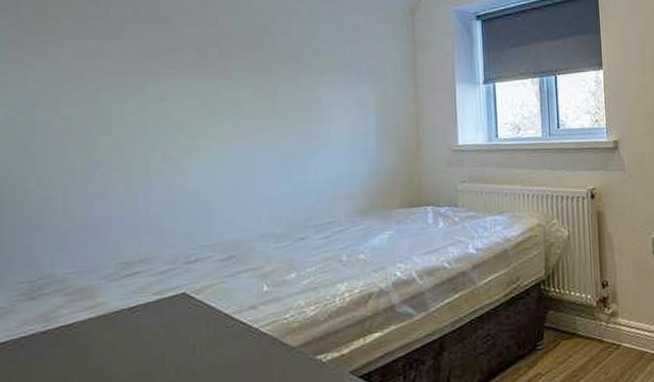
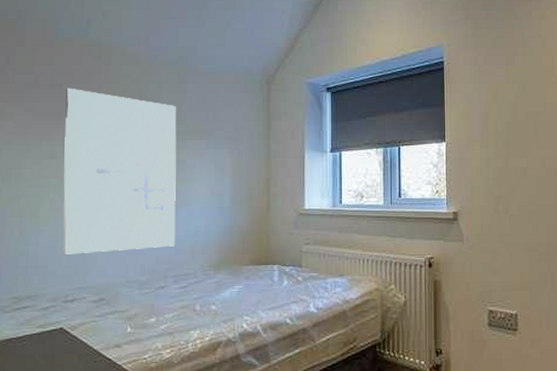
wall art: none [175,20,315,210] -> present [63,87,177,255]

